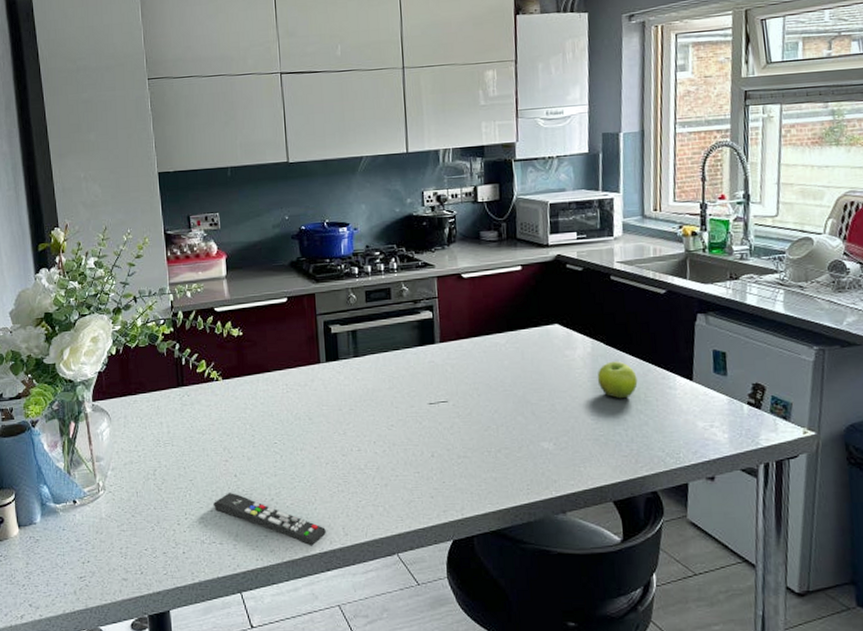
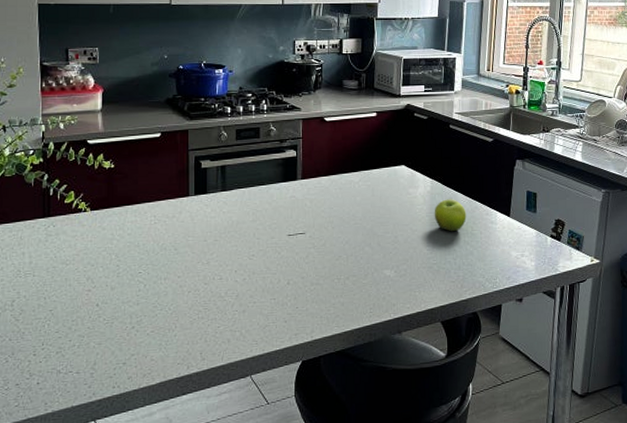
remote control: present [214,493,326,546] -> none [73,322,184,372]

